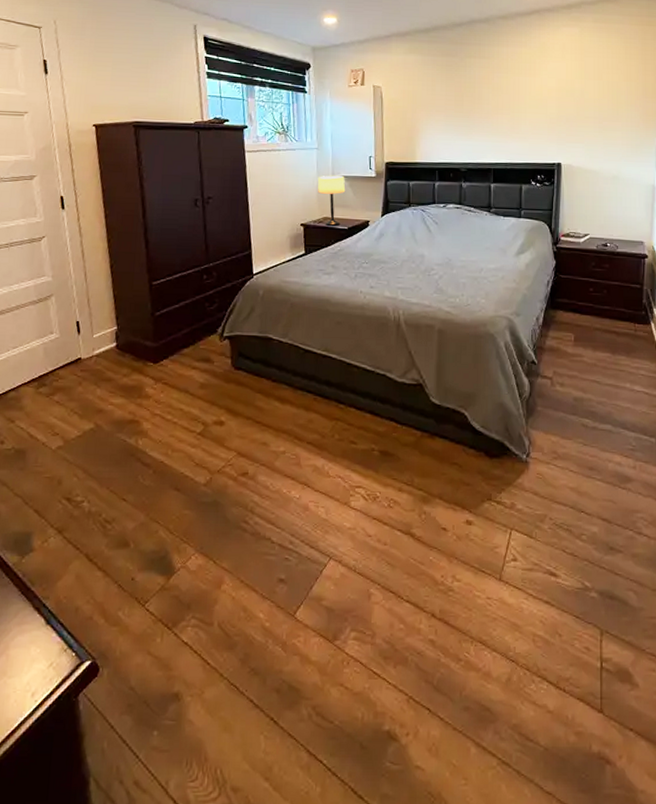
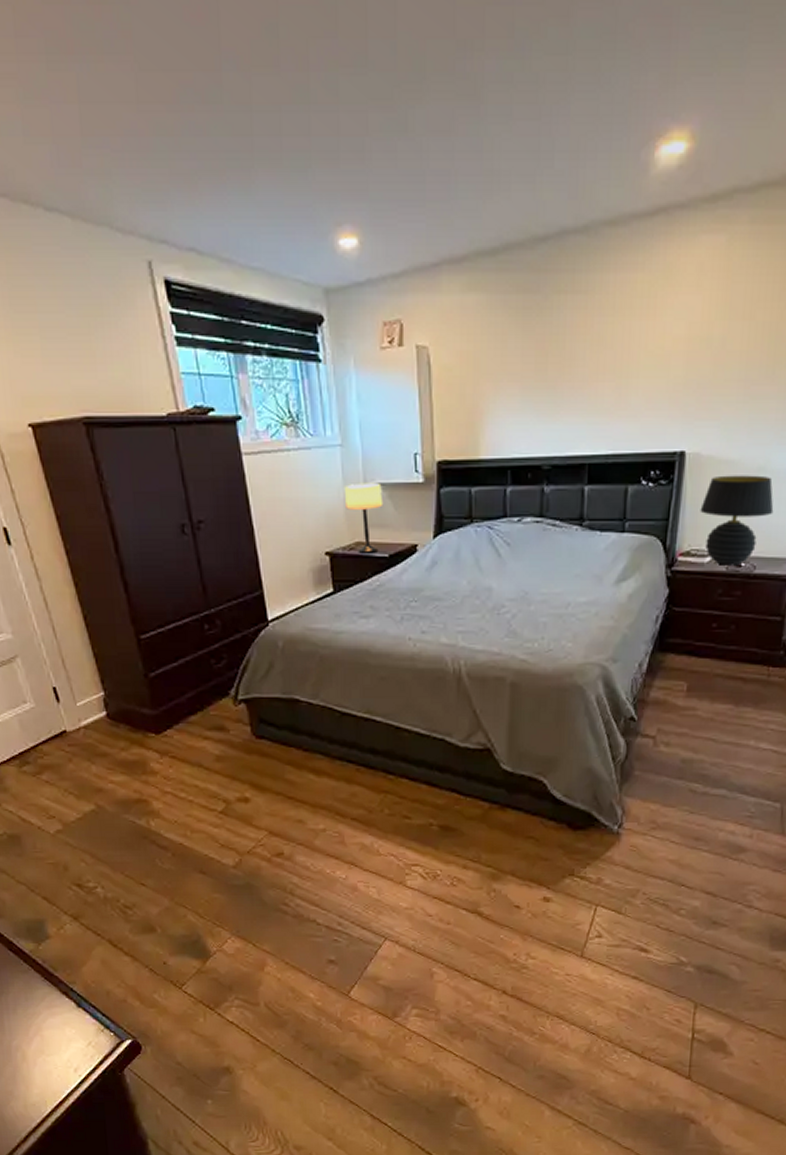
table lamp: none [574,180,627,245] -> present [700,475,774,565]

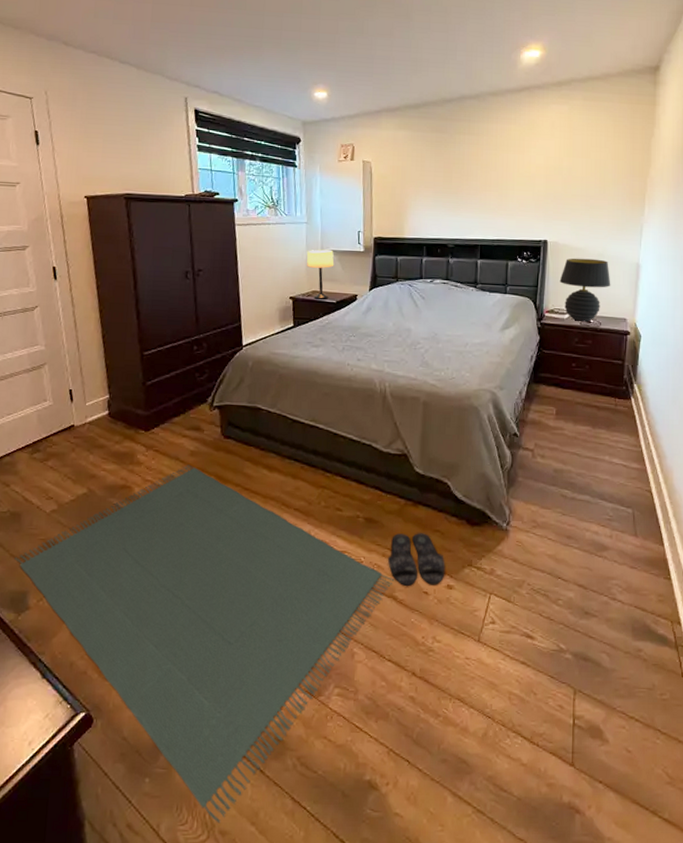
rug: none [22,772,479,1140] -> present [14,464,395,824]
slippers: none [469,840,541,900] -> present [387,533,445,586]

